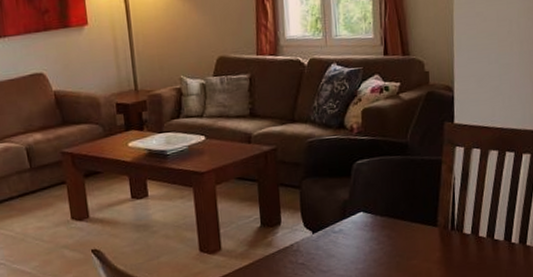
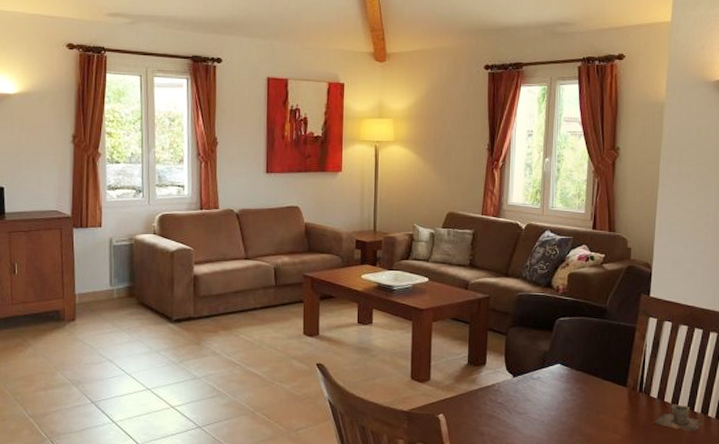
cup: none [469,237,521,266] -> present [653,404,702,433]

